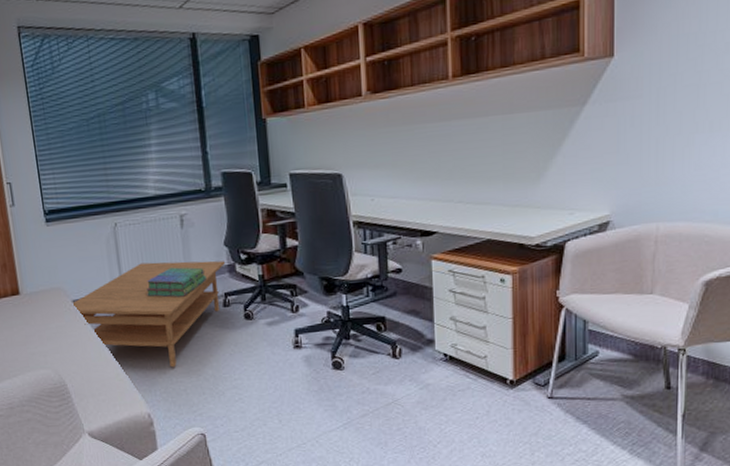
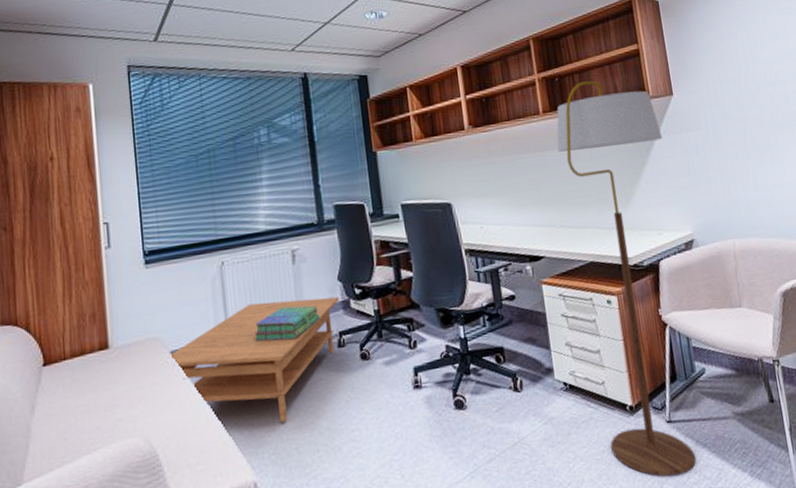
floor lamp: none [464,39,593,446] -> present [557,81,696,477]

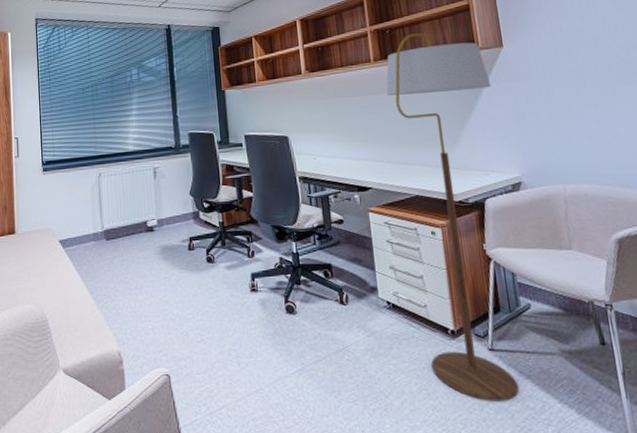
coffee table: present [170,297,340,423] -> none [59,208,191,307]
stack of books: present [255,305,320,342] -> none [123,213,174,240]

